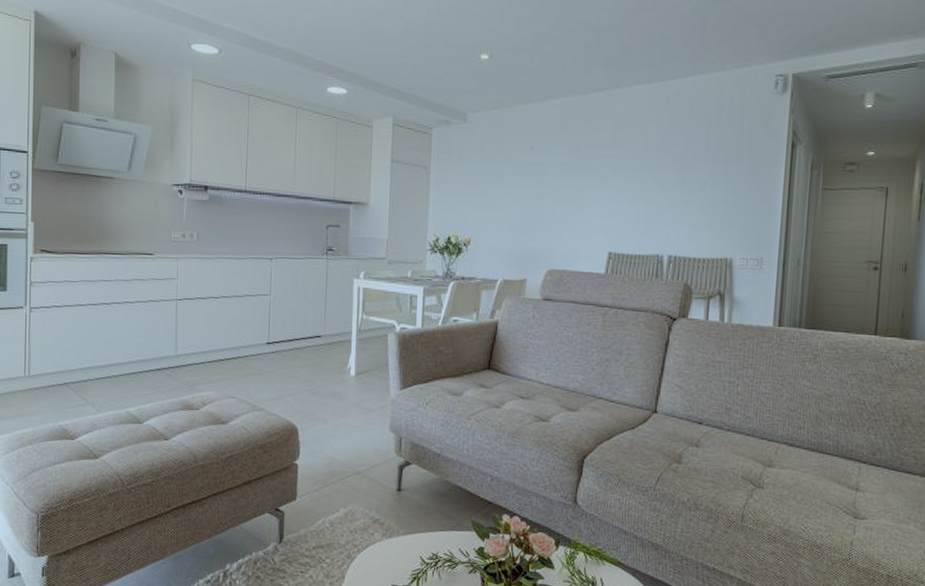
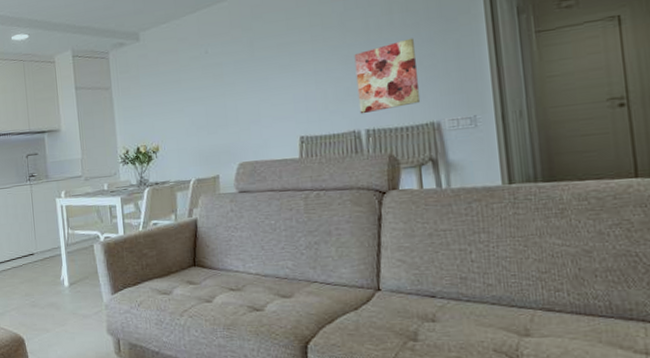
wall art: none [665,173,723,240] -> present [354,38,421,114]

